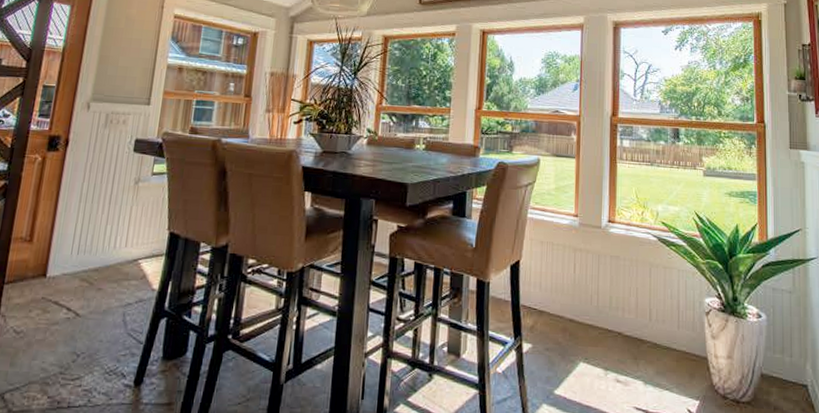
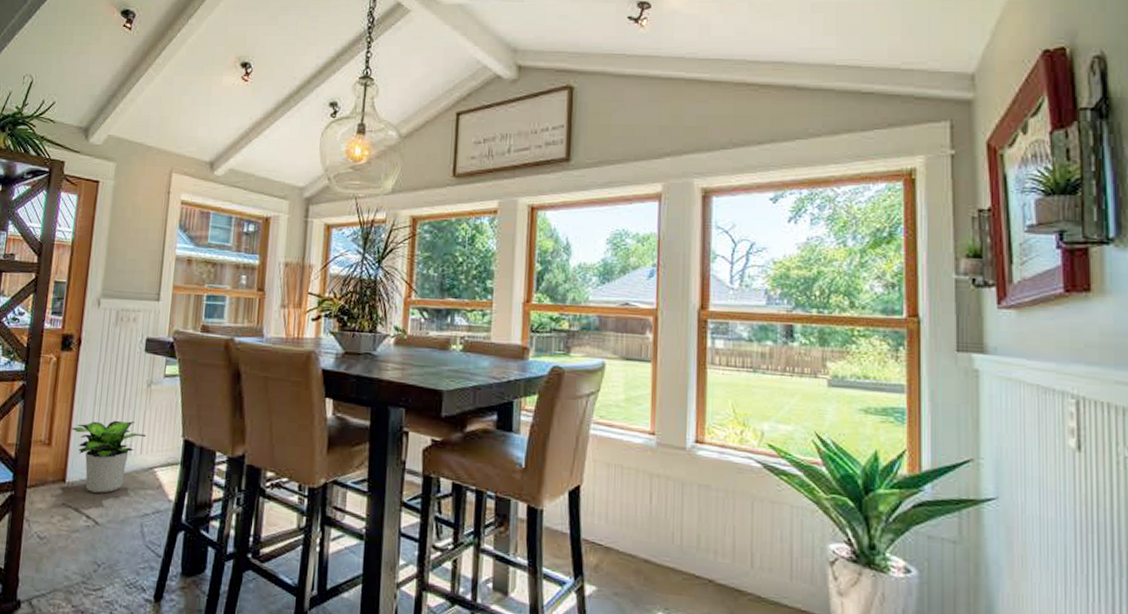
potted plant: none [54,216,133,286] -> present [71,420,147,493]

